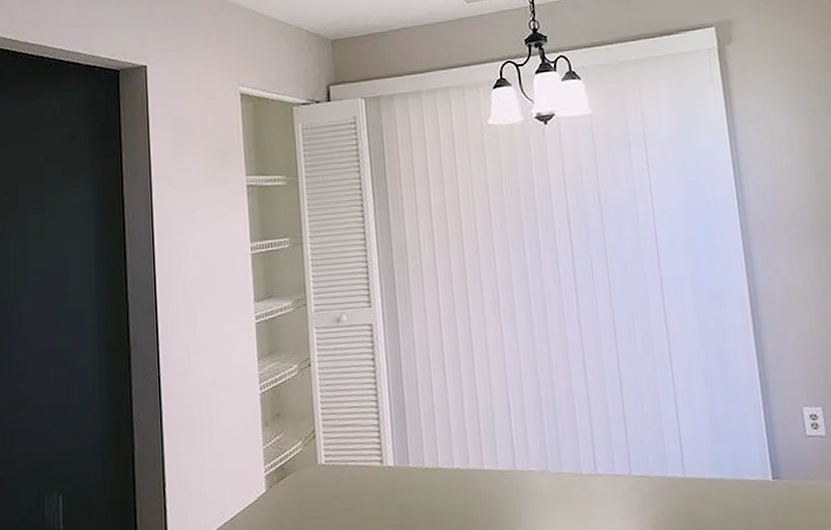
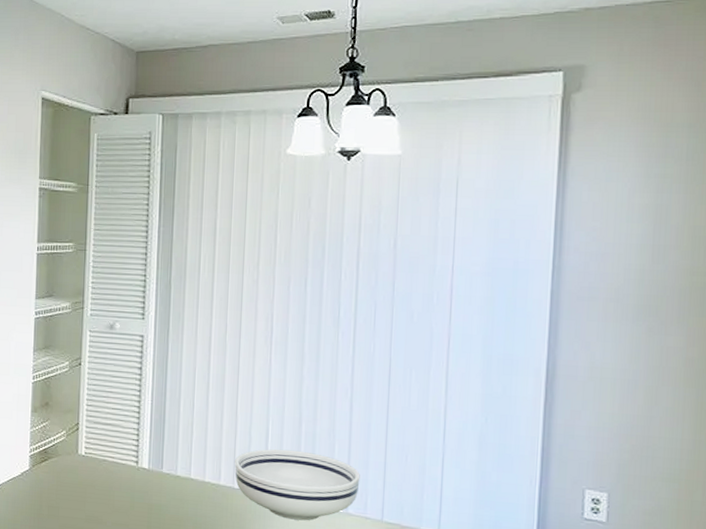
bowl: none [480,417,604,492] -> present [234,449,360,521]

